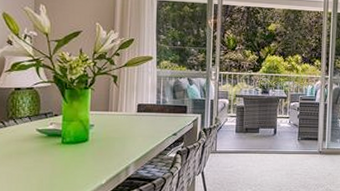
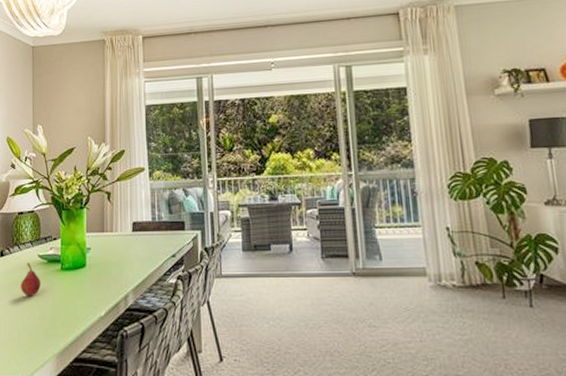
fruit: none [15,136,39,167] -> present [20,263,41,296]

